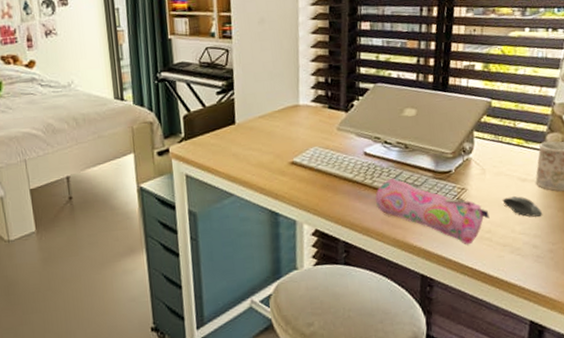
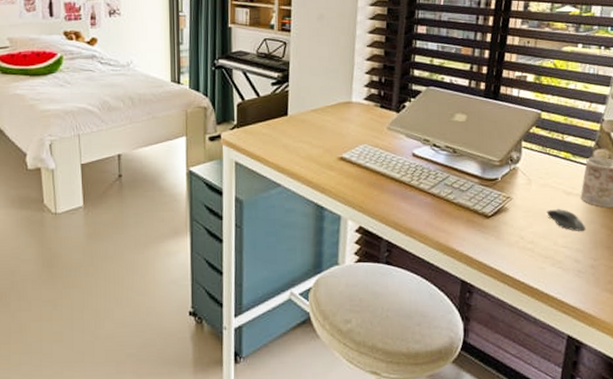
pencil case: present [375,177,490,245] -> none [421,181,533,254]

